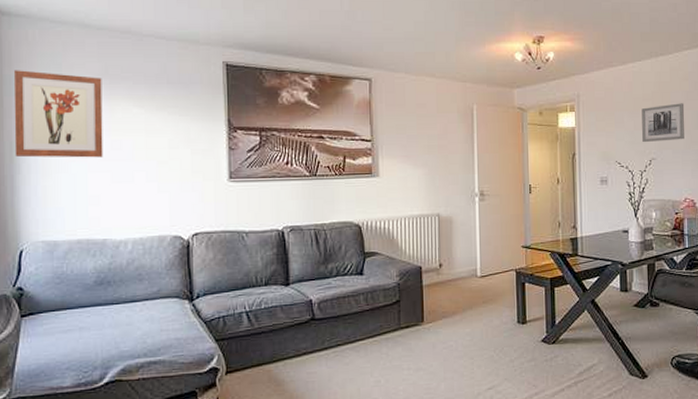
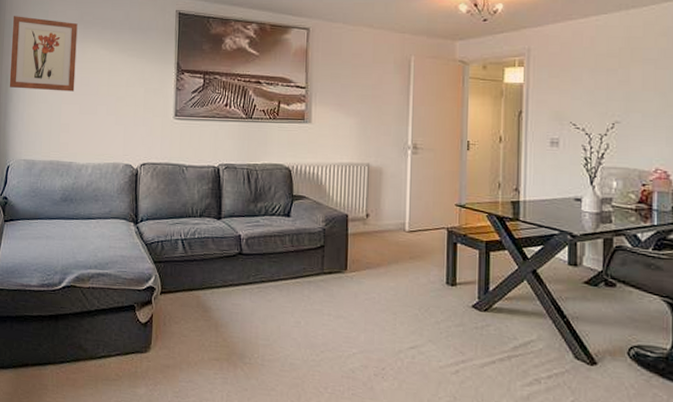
wall art: present [641,103,685,143] -> none [604,61,660,104]

